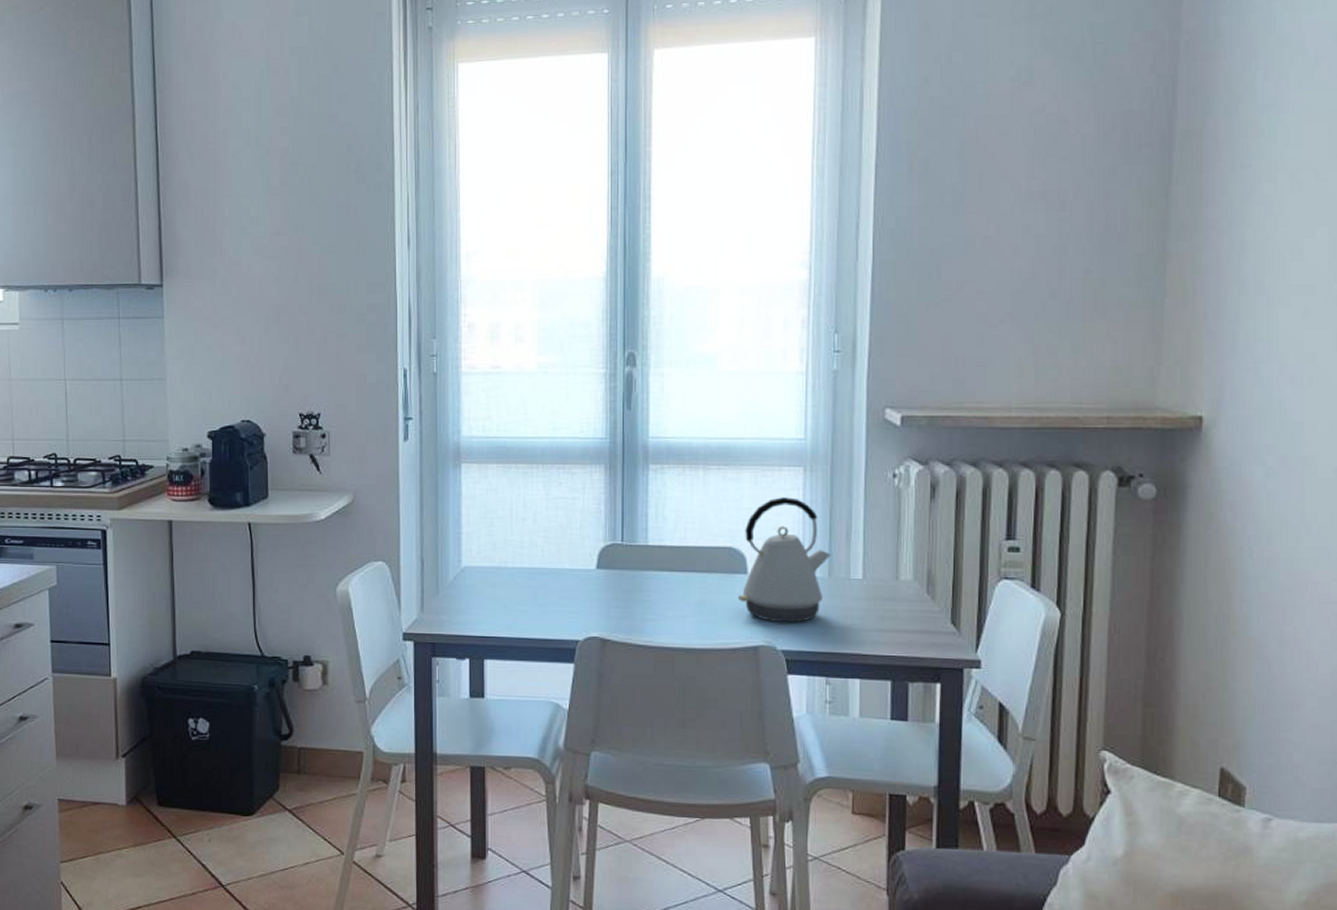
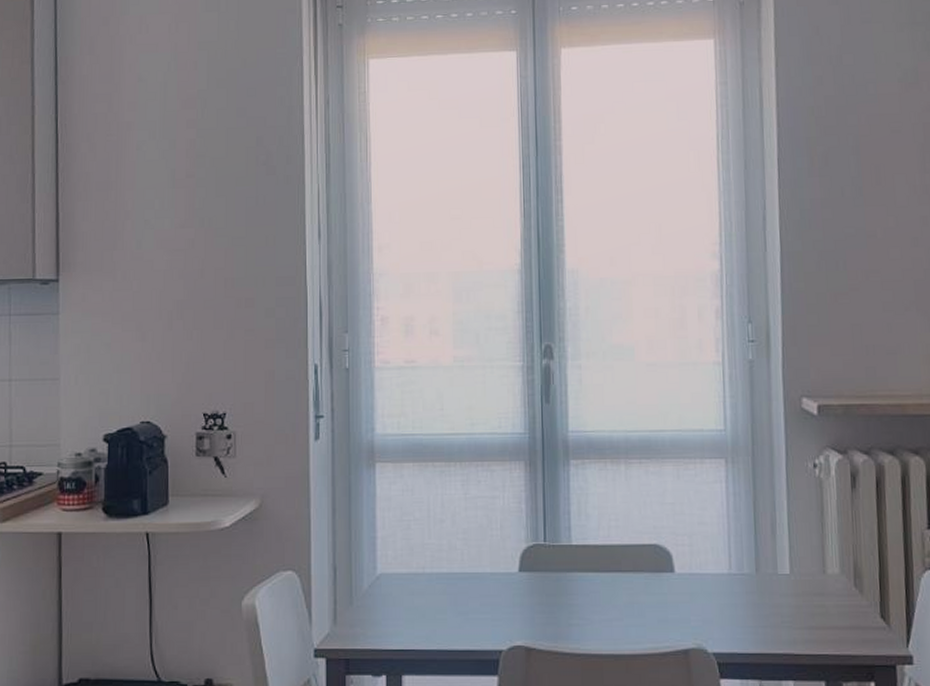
kettle: present [738,497,831,623] -> none [666,491,757,623]

